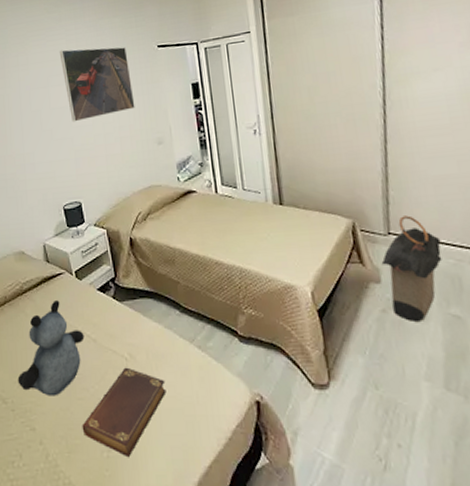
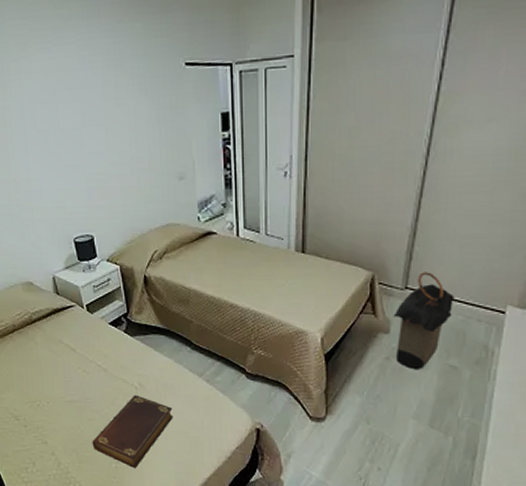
teddy bear: present [17,300,85,396] -> none [29,331,95,416]
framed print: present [59,47,135,122] -> none [69,57,156,147]

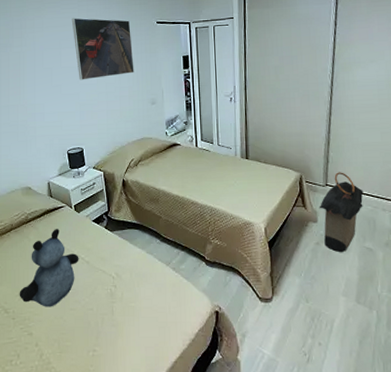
teddy bear: none [29,331,95,416] -> present [19,229,79,307]
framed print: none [69,57,156,147] -> present [71,17,134,80]
book: present [92,395,173,469] -> none [72,284,145,356]

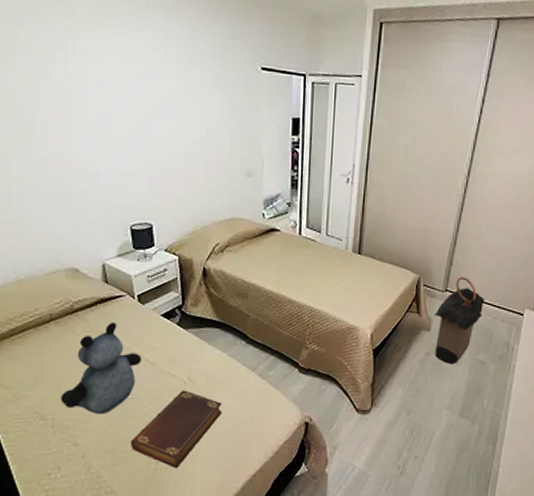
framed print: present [71,17,134,80] -> none [142,45,227,135]
book: none [72,284,145,356] -> present [130,390,222,469]

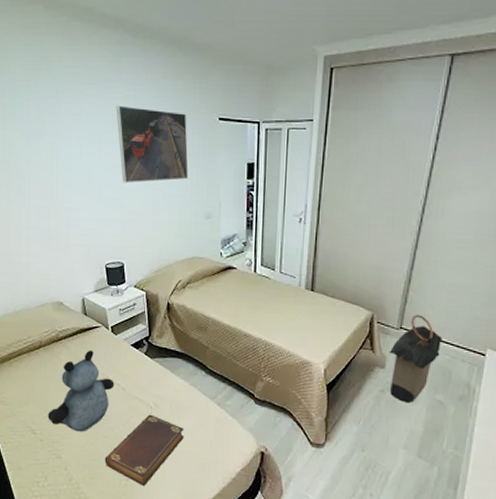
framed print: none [142,45,227,135] -> present [116,105,189,183]

